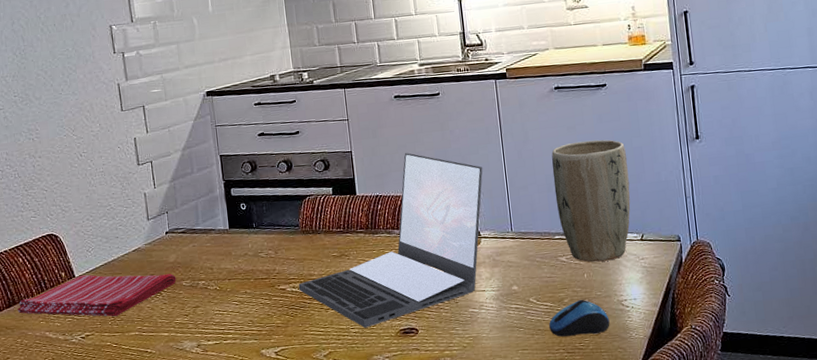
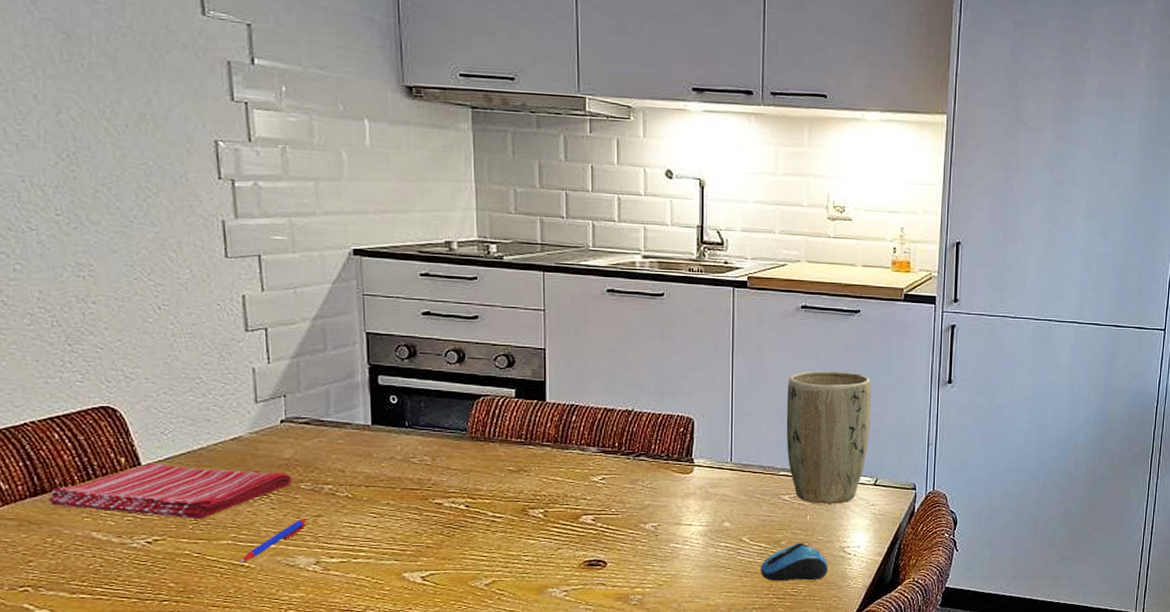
pen: none [145,310,189,349] -> present [241,519,307,562]
laptop: present [298,153,483,328] -> none [460,359,706,556]

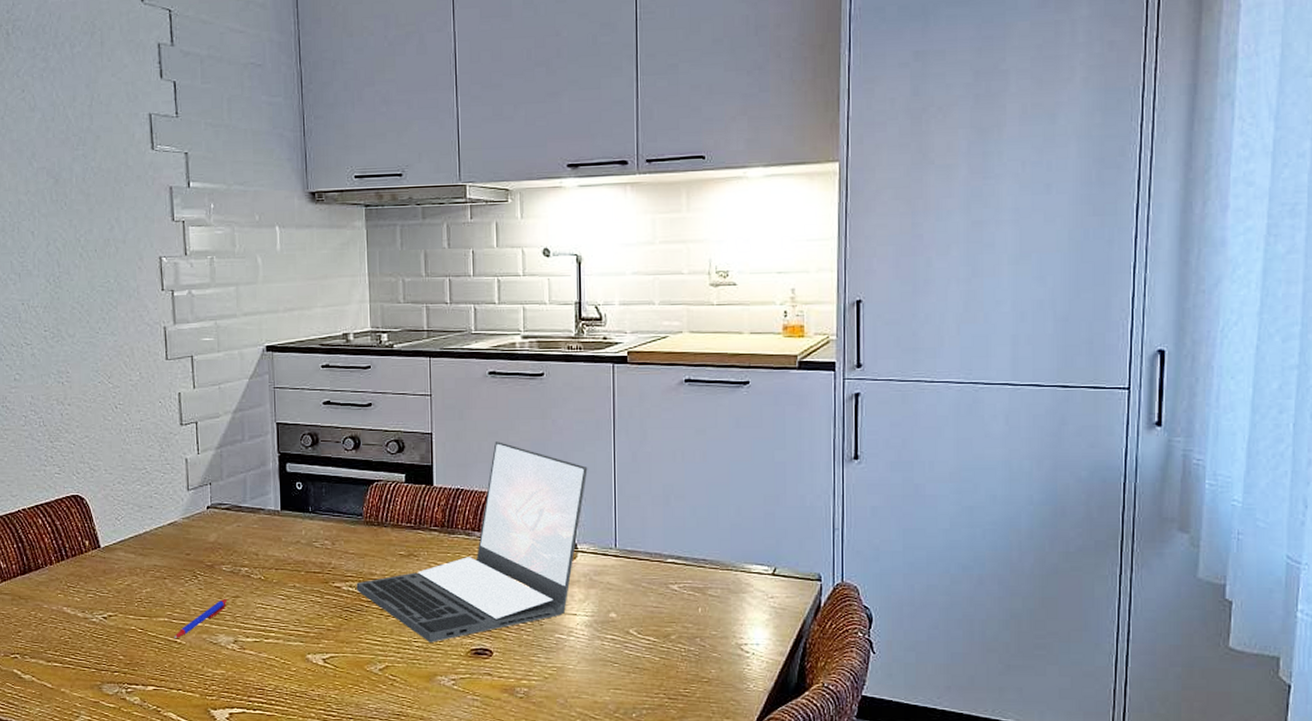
dish towel: present [48,463,292,520] -> none [33,546,216,598]
laptop: none [460,359,706,556] -> present [356,442,588,642]
computer mouse: present [761,542,828,581] -> none [650,637,724,680]
plant pot: present [786,370,872,504] -> none [672,448,766,595]

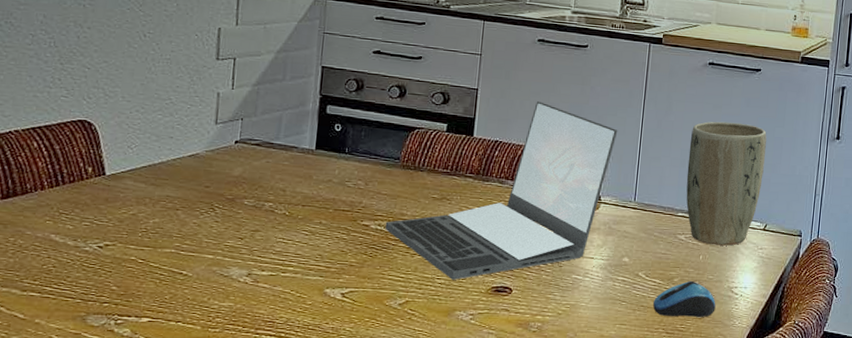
pen: present [174,599,228,638] -> none [180,232,246,270]
computer mouse: none [650,637,724,680] -> present [653,280,716,317]
plant pot: none [672,448,766,595] -> present [686,121,767,246]

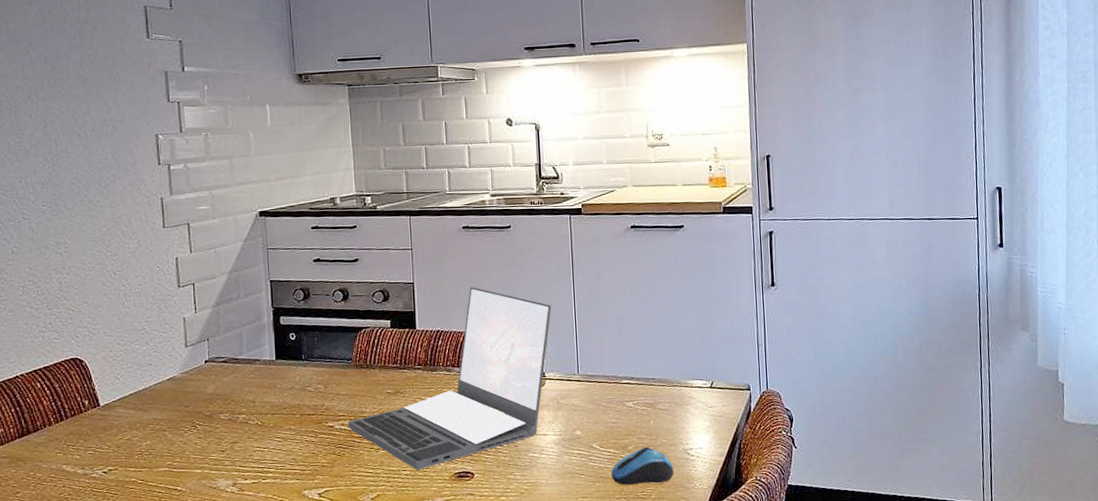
plant pot: present [686,121,767,246] -> none [623,282,702,409]

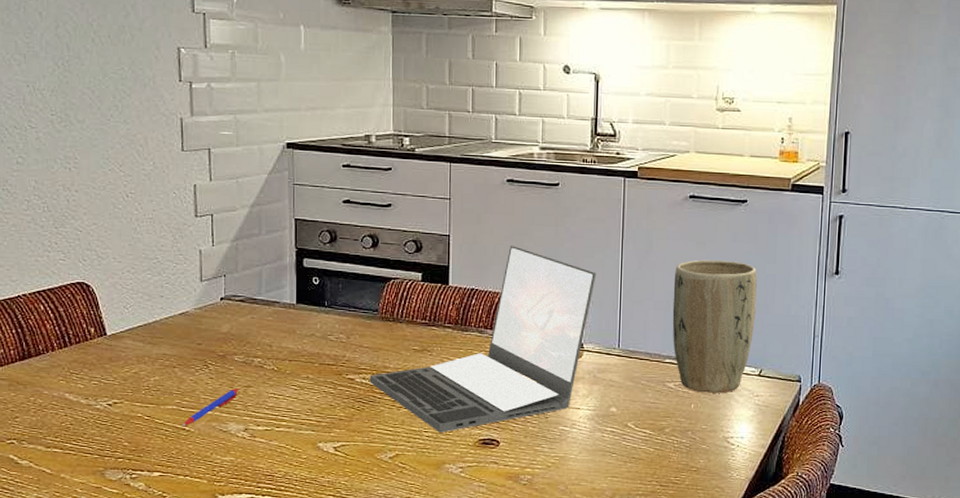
pen: none [174,445,226,486] -> present [183,388,239,426]
computer mouse: present [611,446,674,485] -> none [645,430,711,469]
plant pot: none [623,282,702,409] -> present [672,259,758,393]

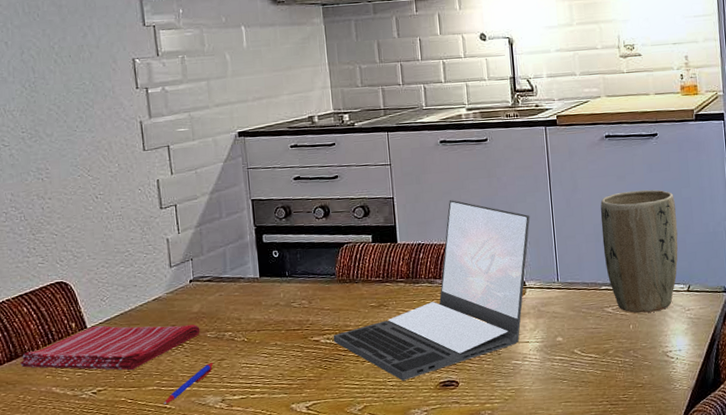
dish towel: none [33,333,228,386] -> present [20,324,200,371]

